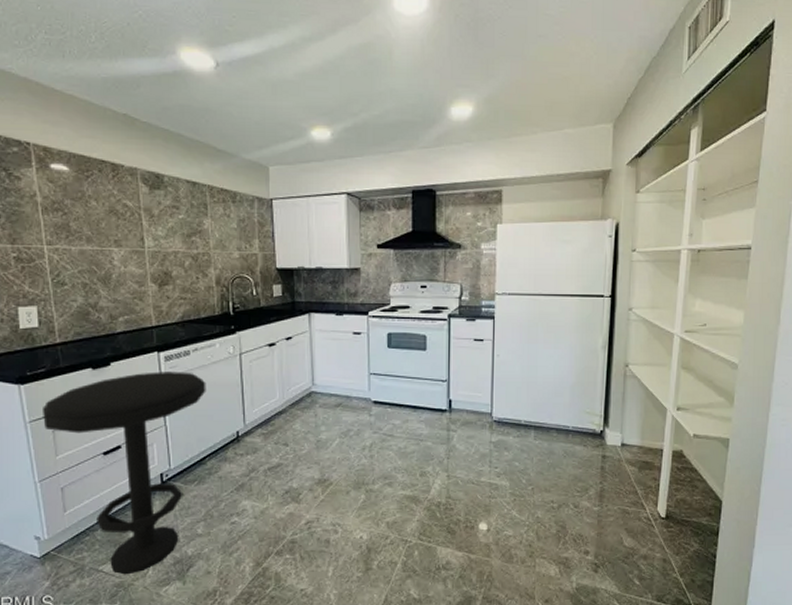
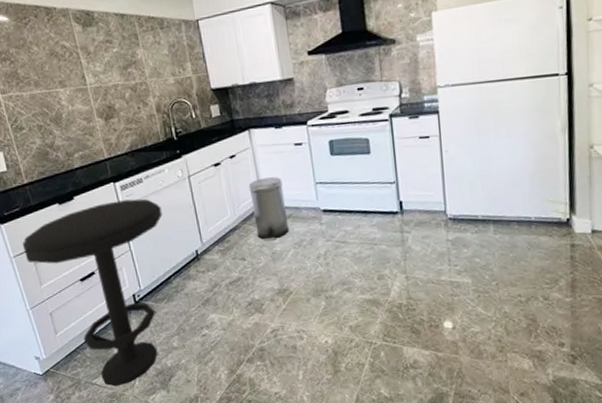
pedal bin: none [301,363,337,428] -> present [248,177,289,241]

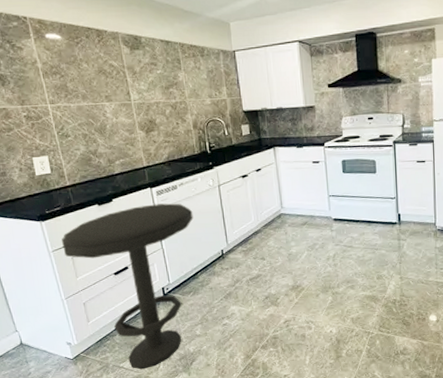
pedal bin: present [248,177,289,241] -> none [271,189,304,244]

